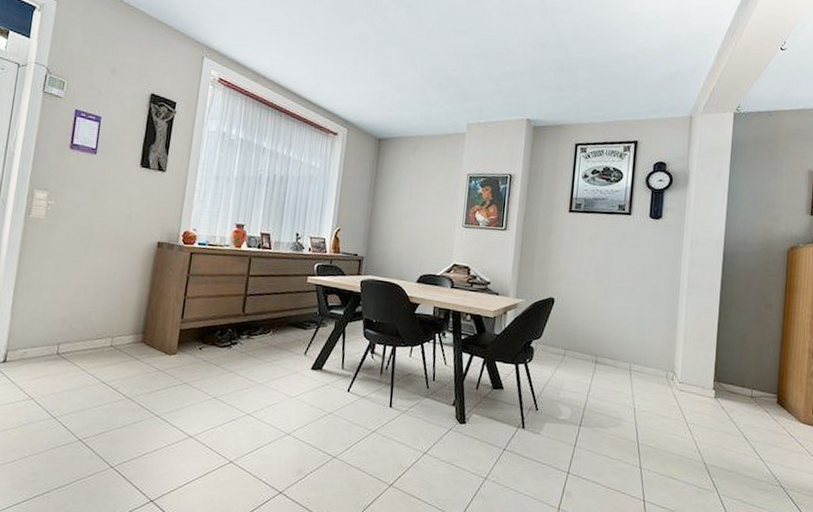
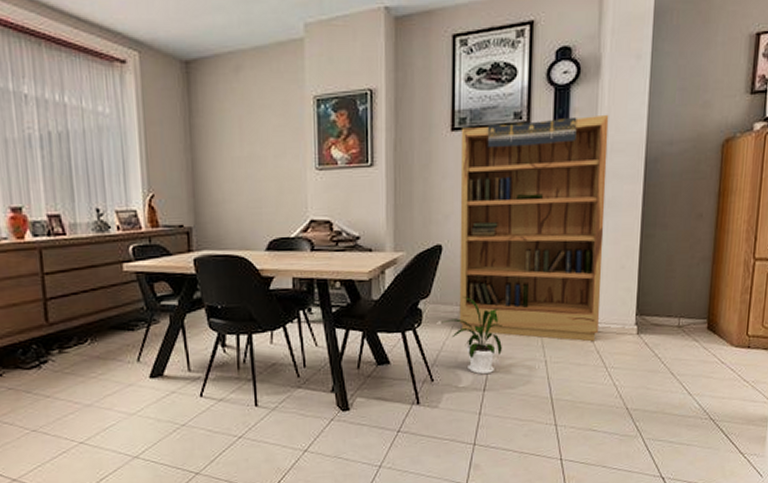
house plant: none [548,343,599,412] -> present [441,297,502,375]
bookshelf: none [563,211,694,398] -> present [459,114,609,342]

